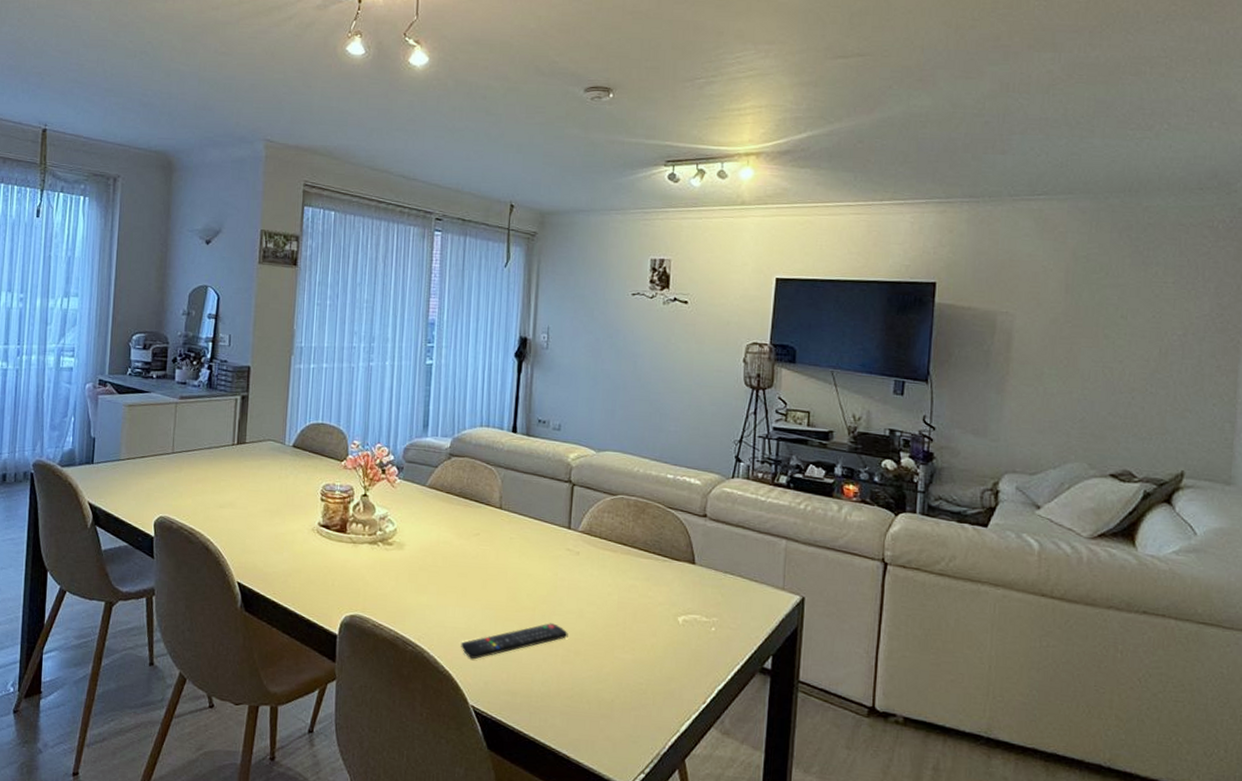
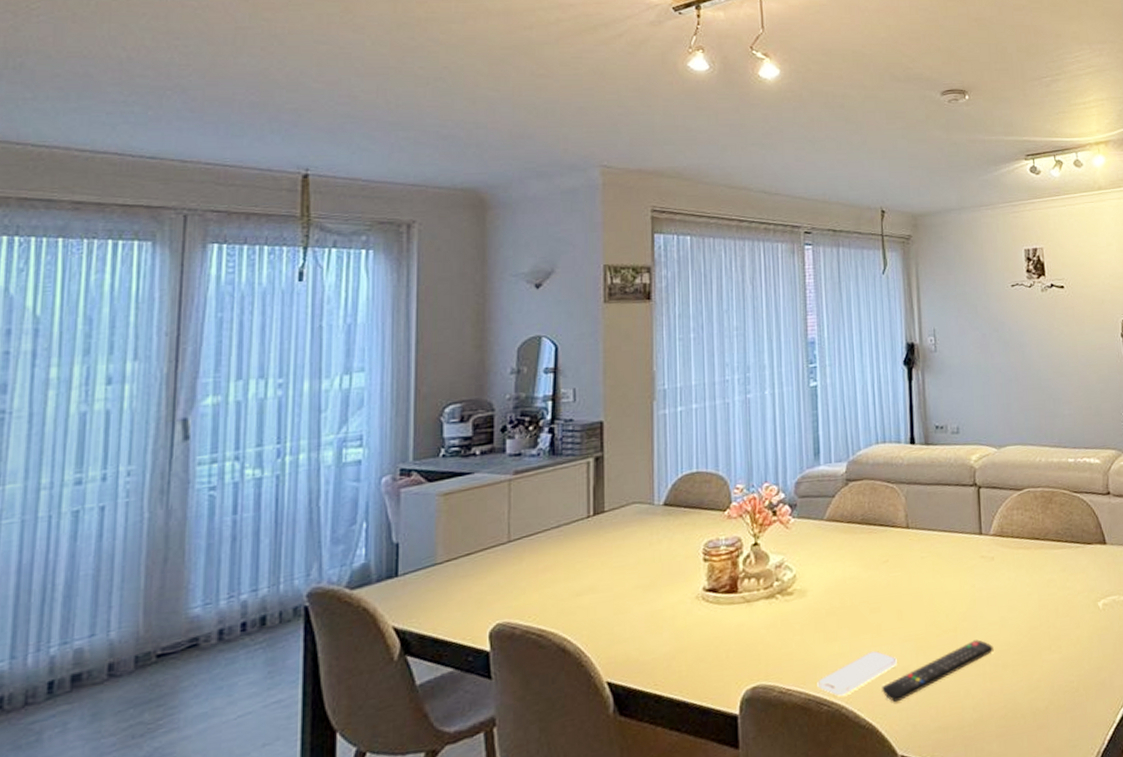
smartphone: none [405,609,477,642] -> present [817,650,897,697]

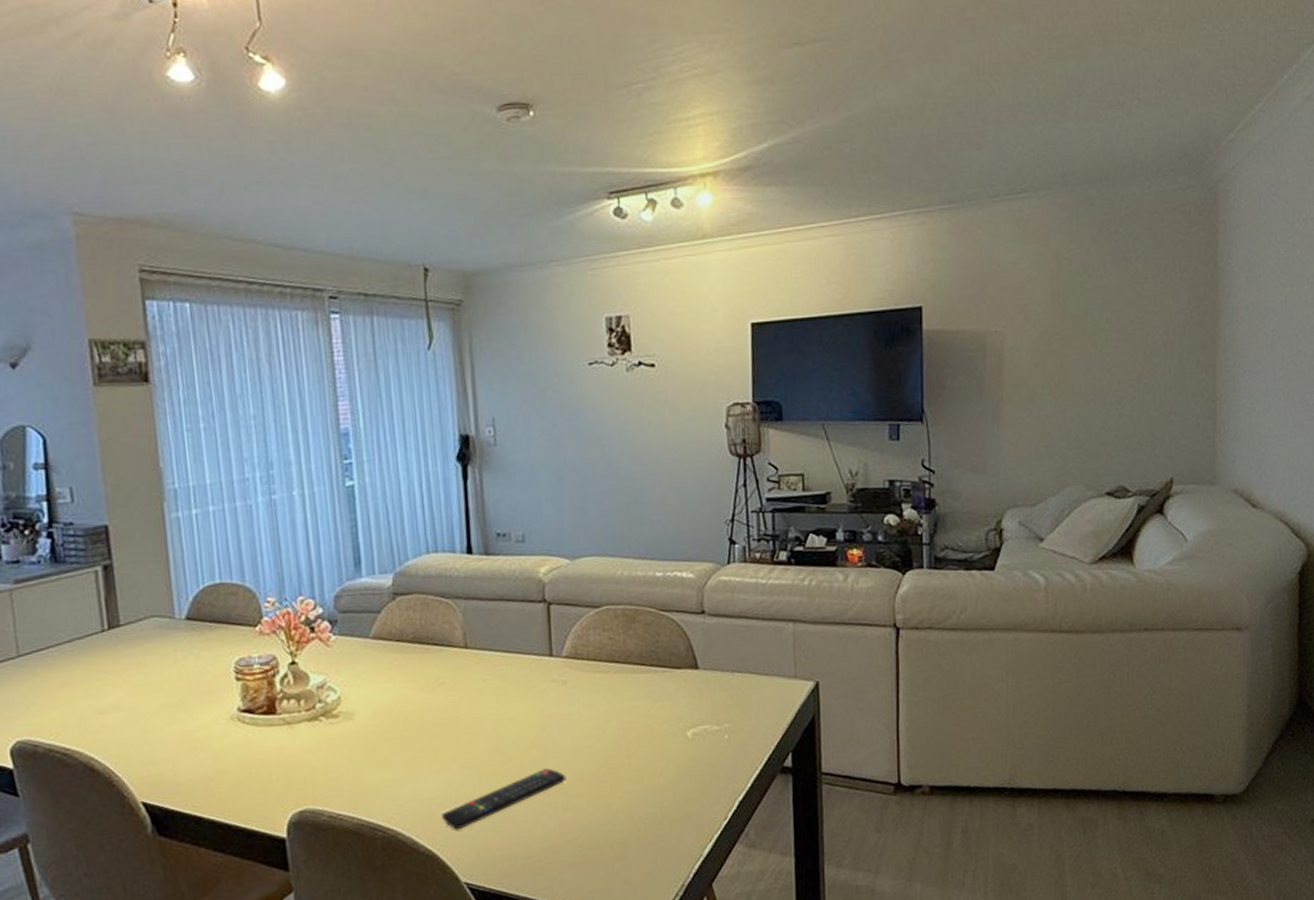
smartphone: present [817,650,897,697] -> none [370,777,458,823]

